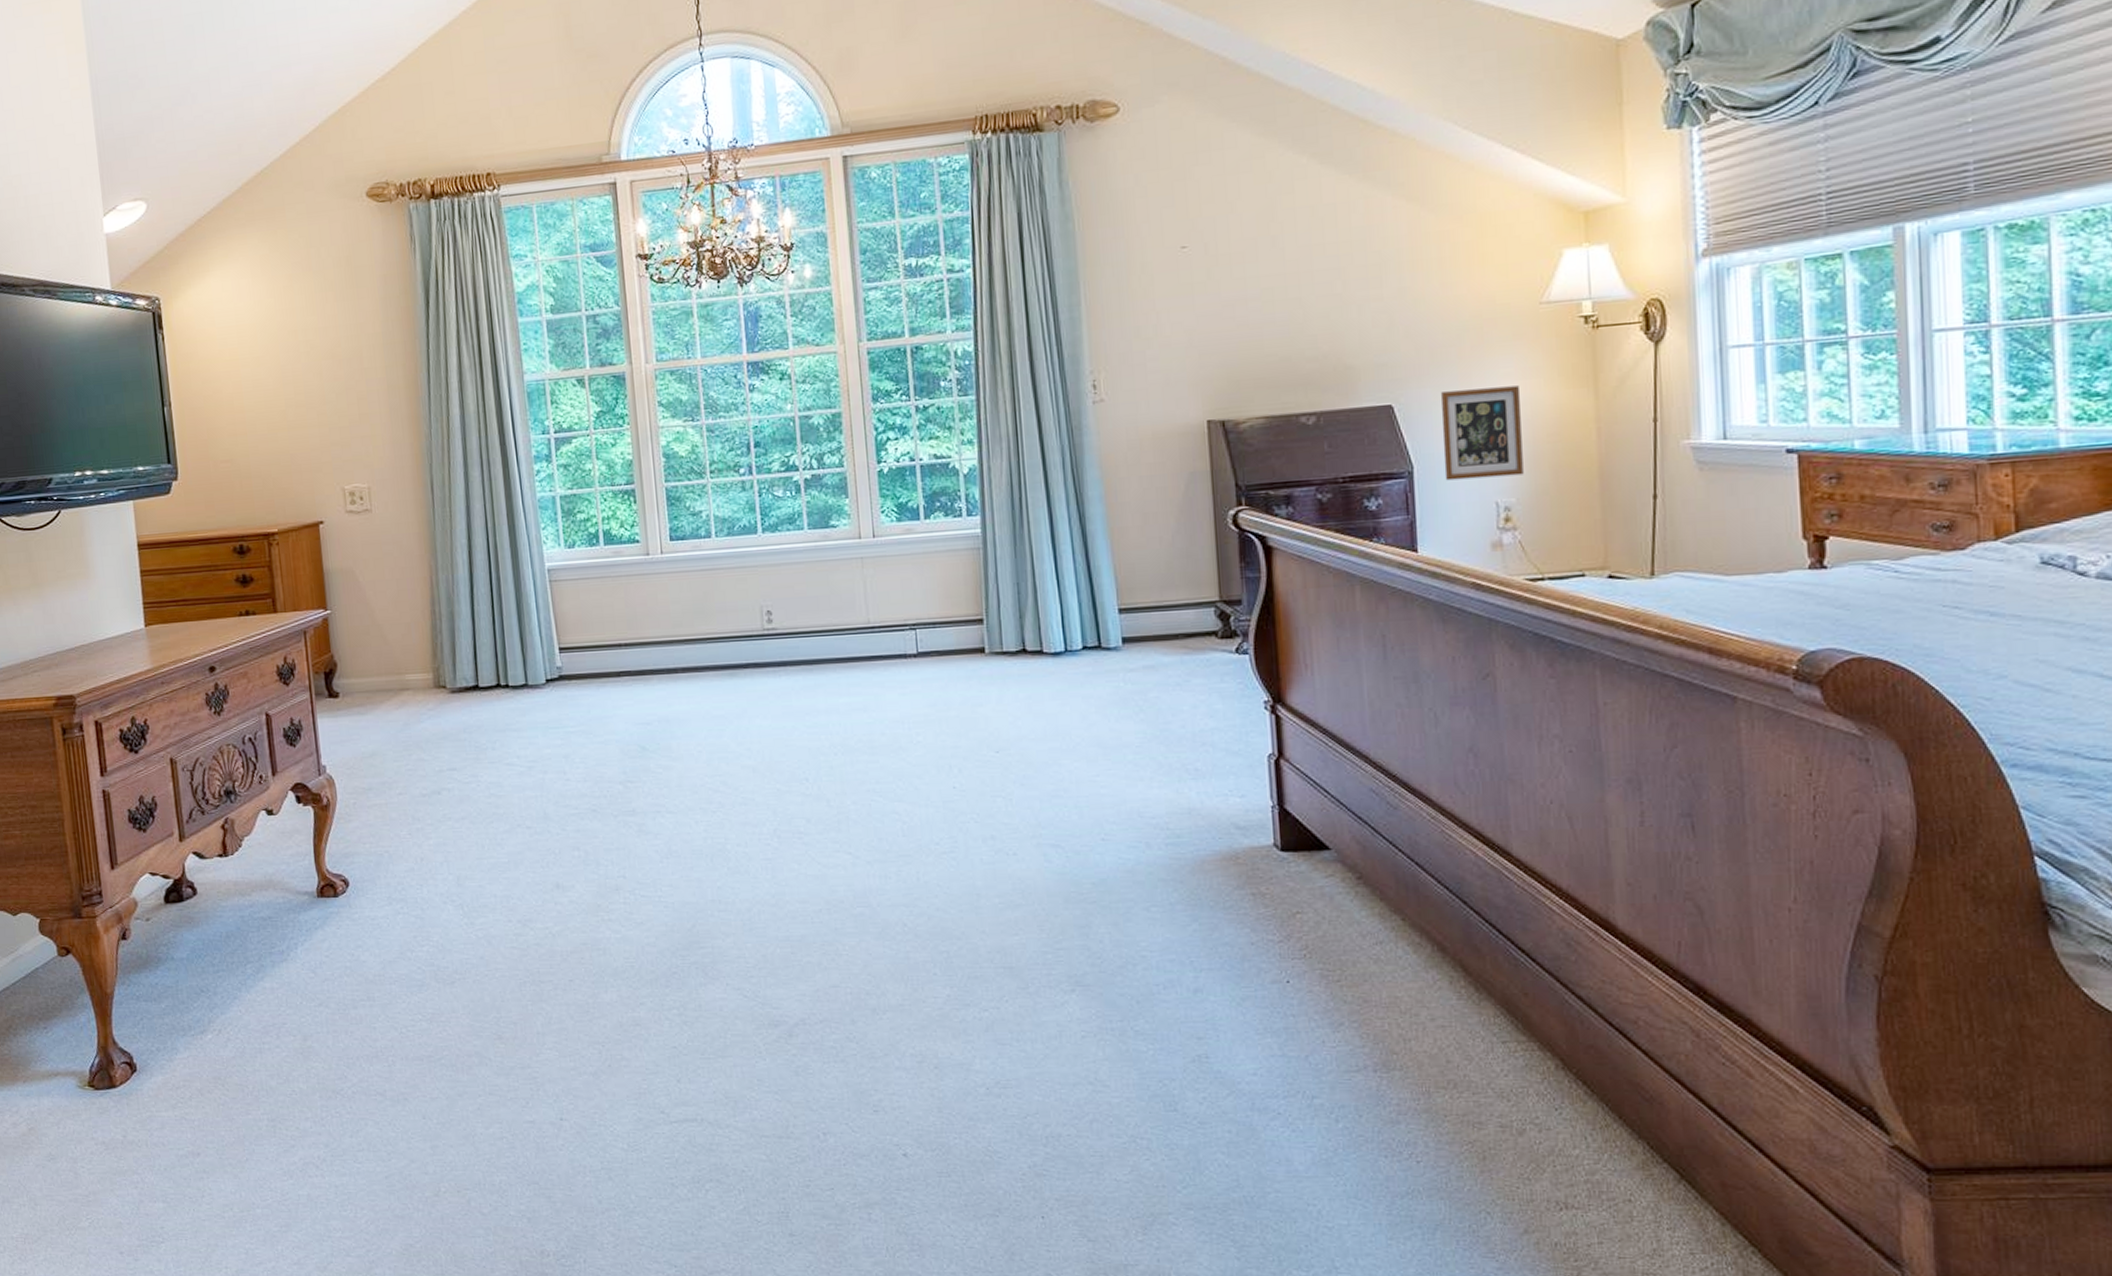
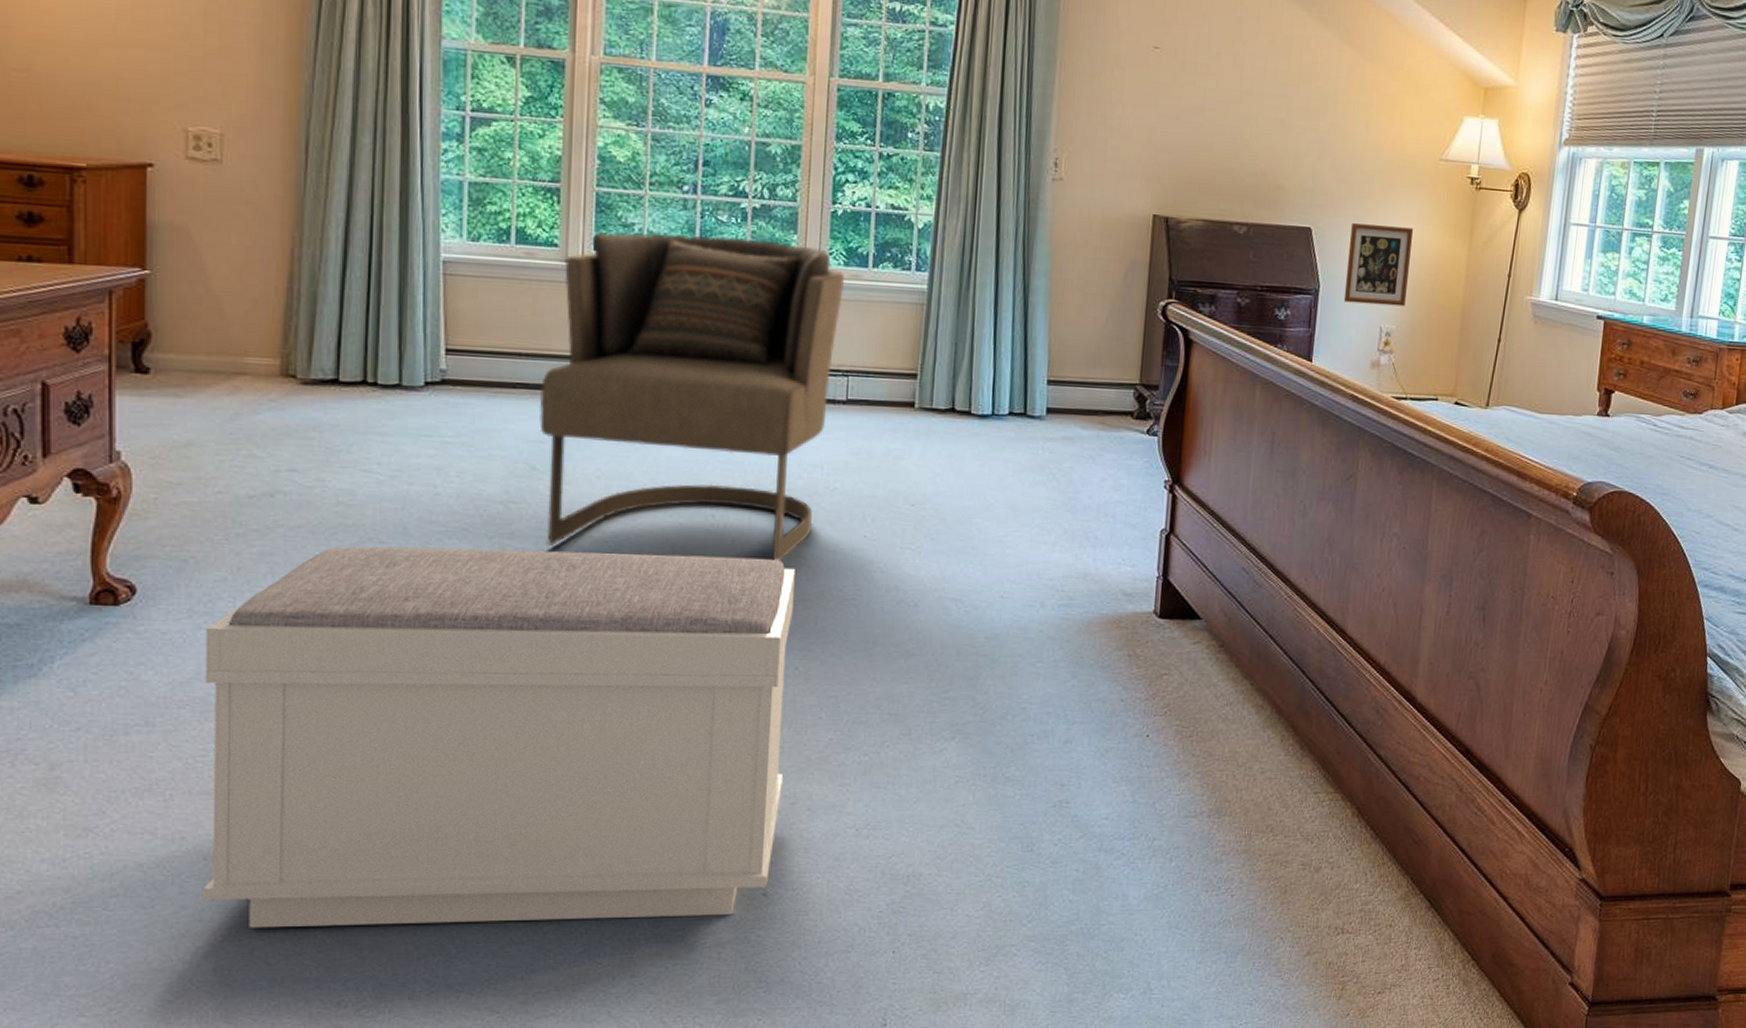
bench: none [402,817,908,1181] -> present [203,546,795,928]
armchair: none [640,507,902,819] -> present [539,231,845,562]

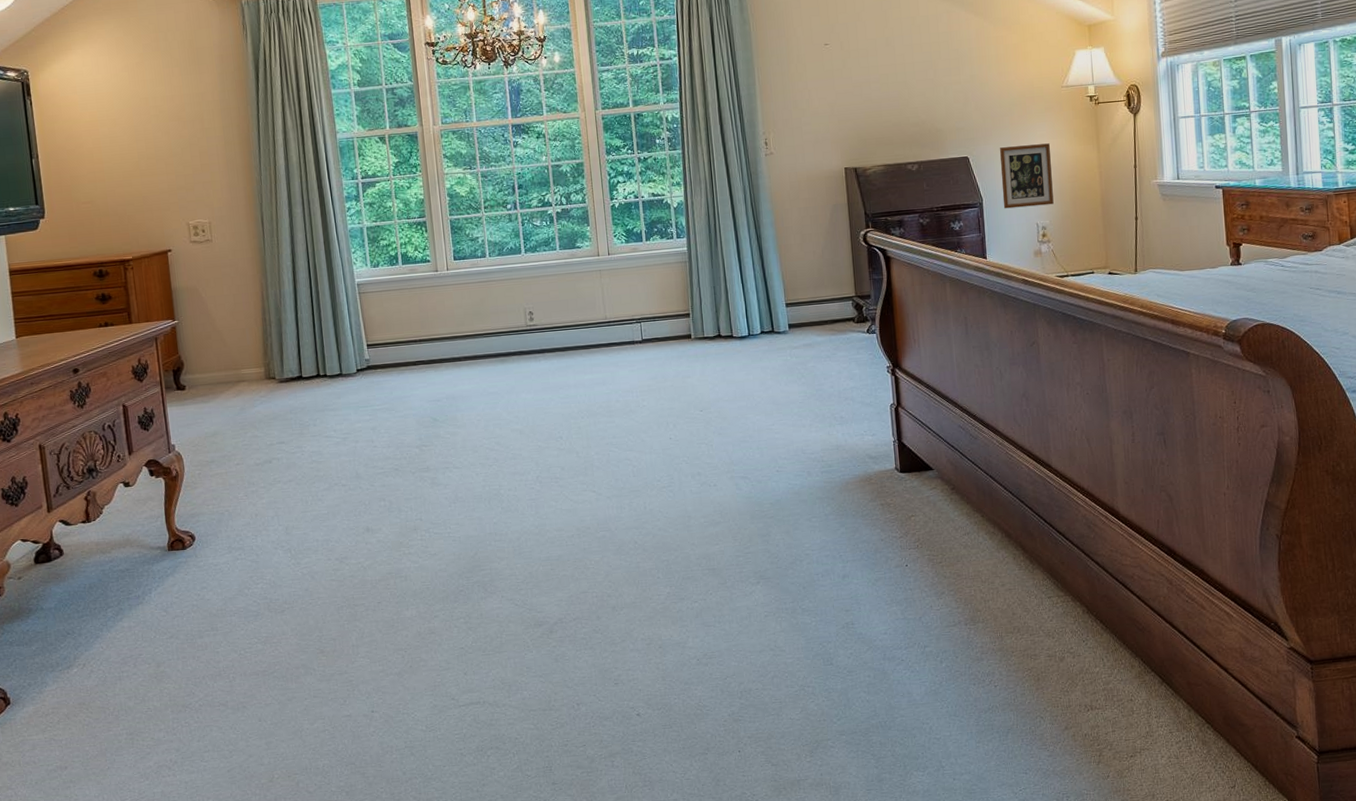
bench: present [203,546,795,928] -> none [240,463,640,767]
armchair: present [539,231,845,562] -> none [432,233,632,473]

